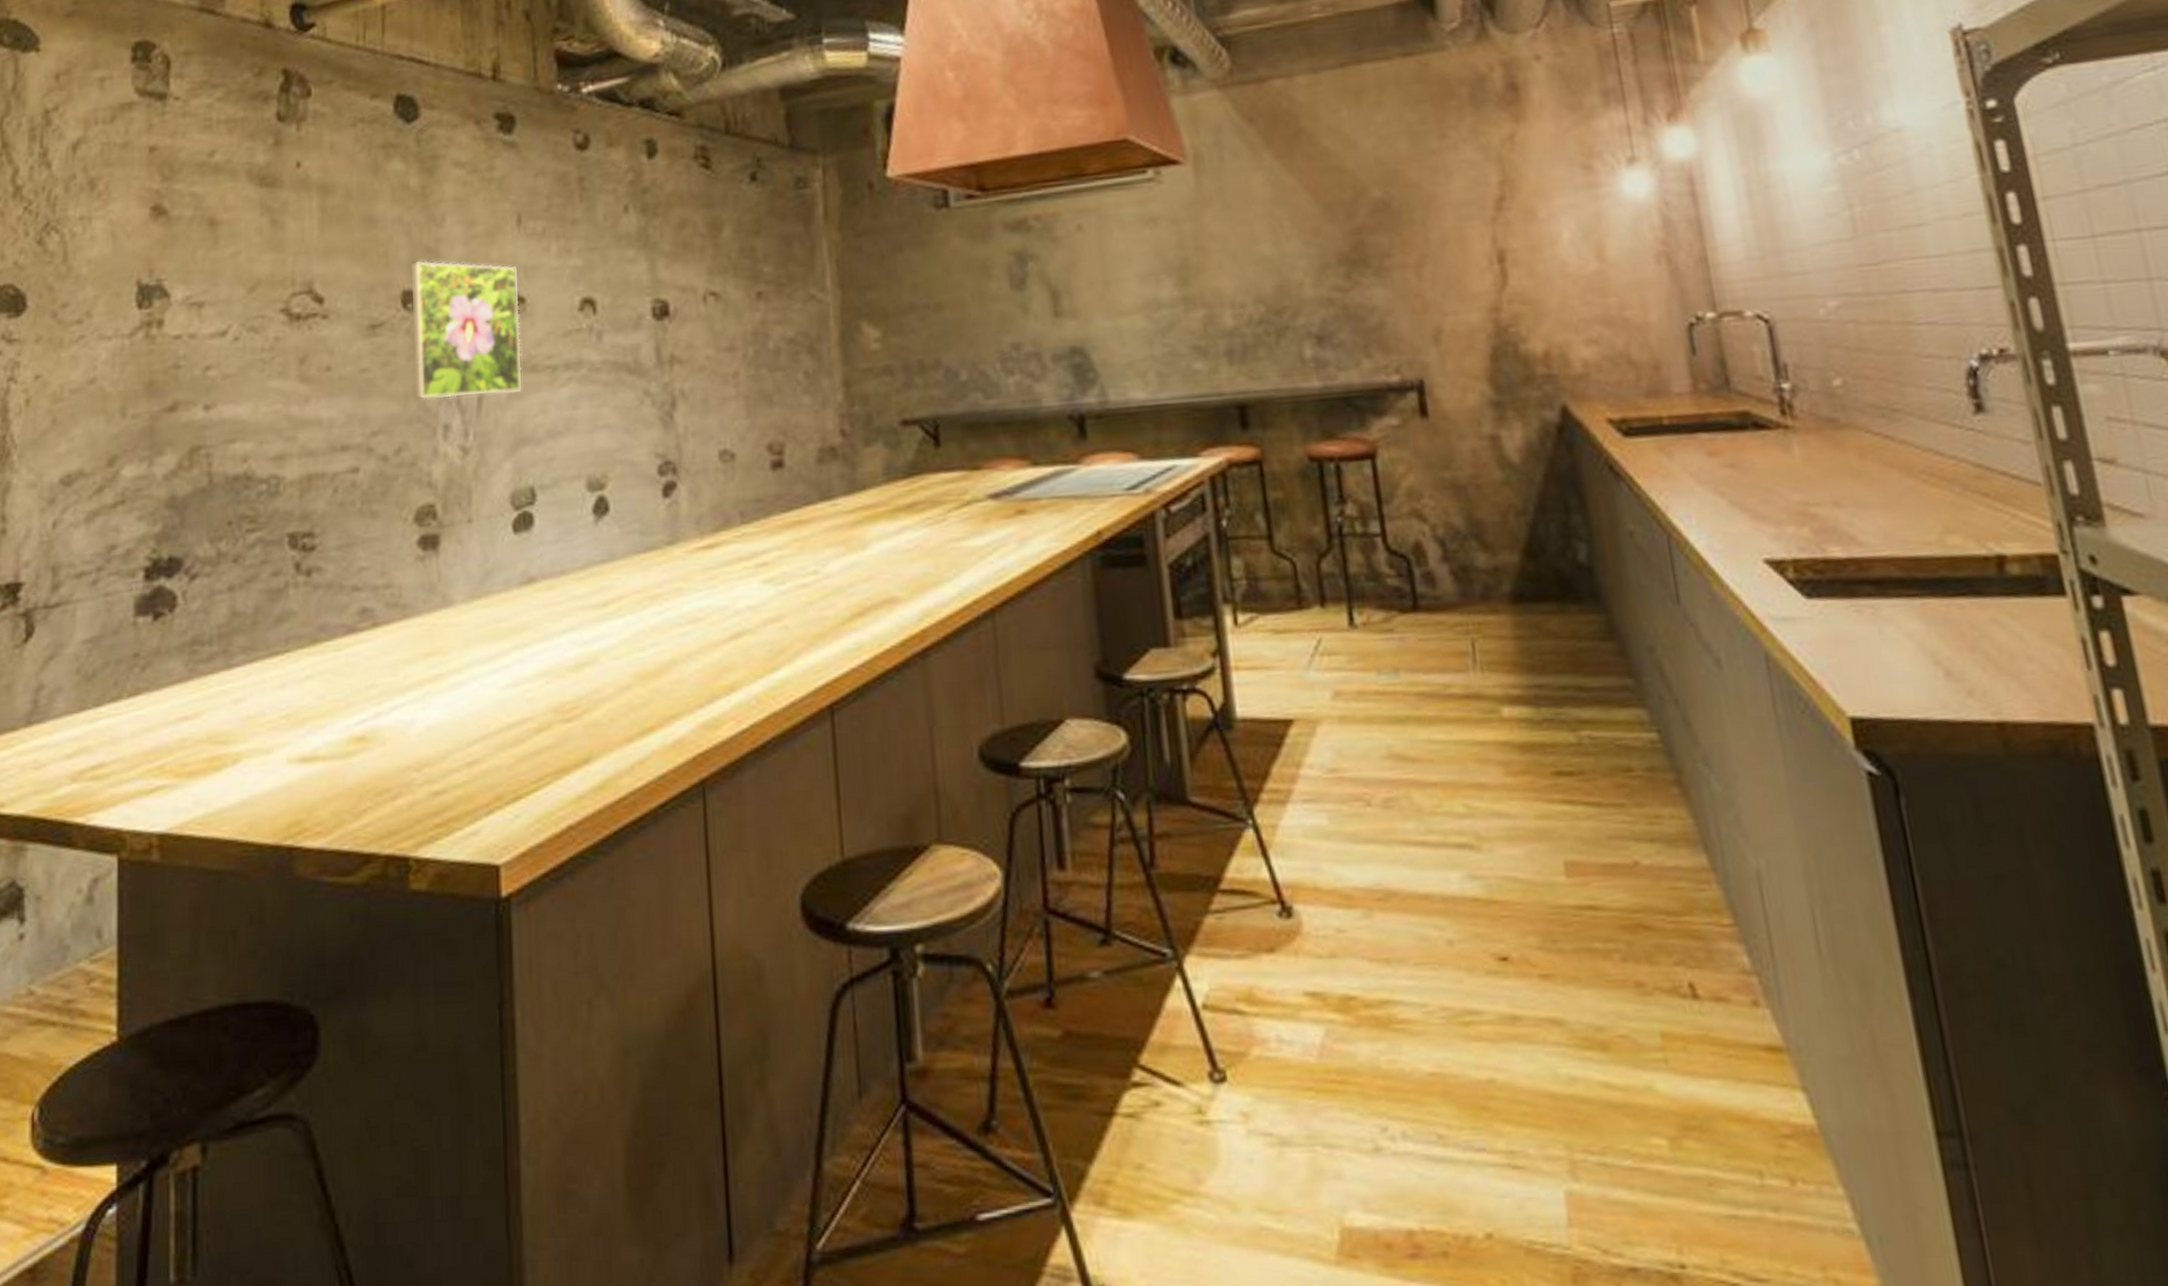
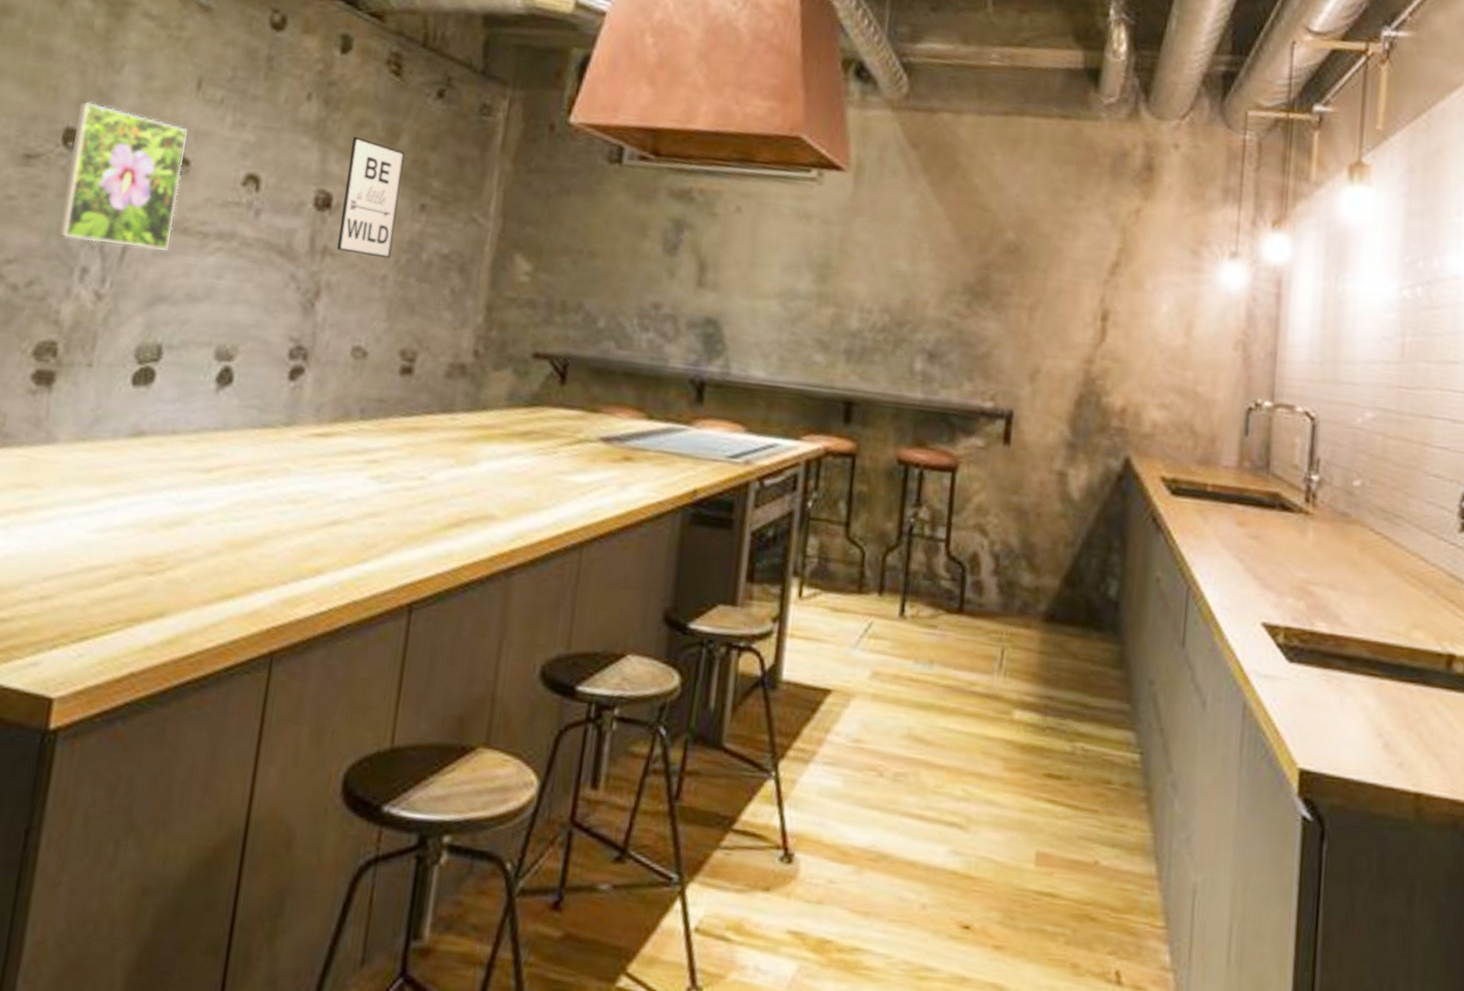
wall art: none [676,238,738,357] -> present [337,137,405,259]

